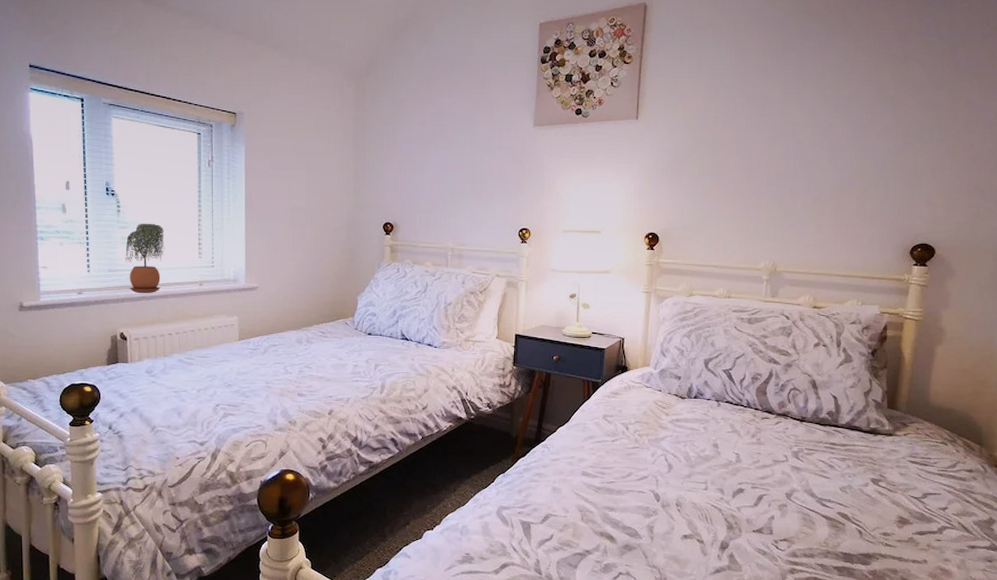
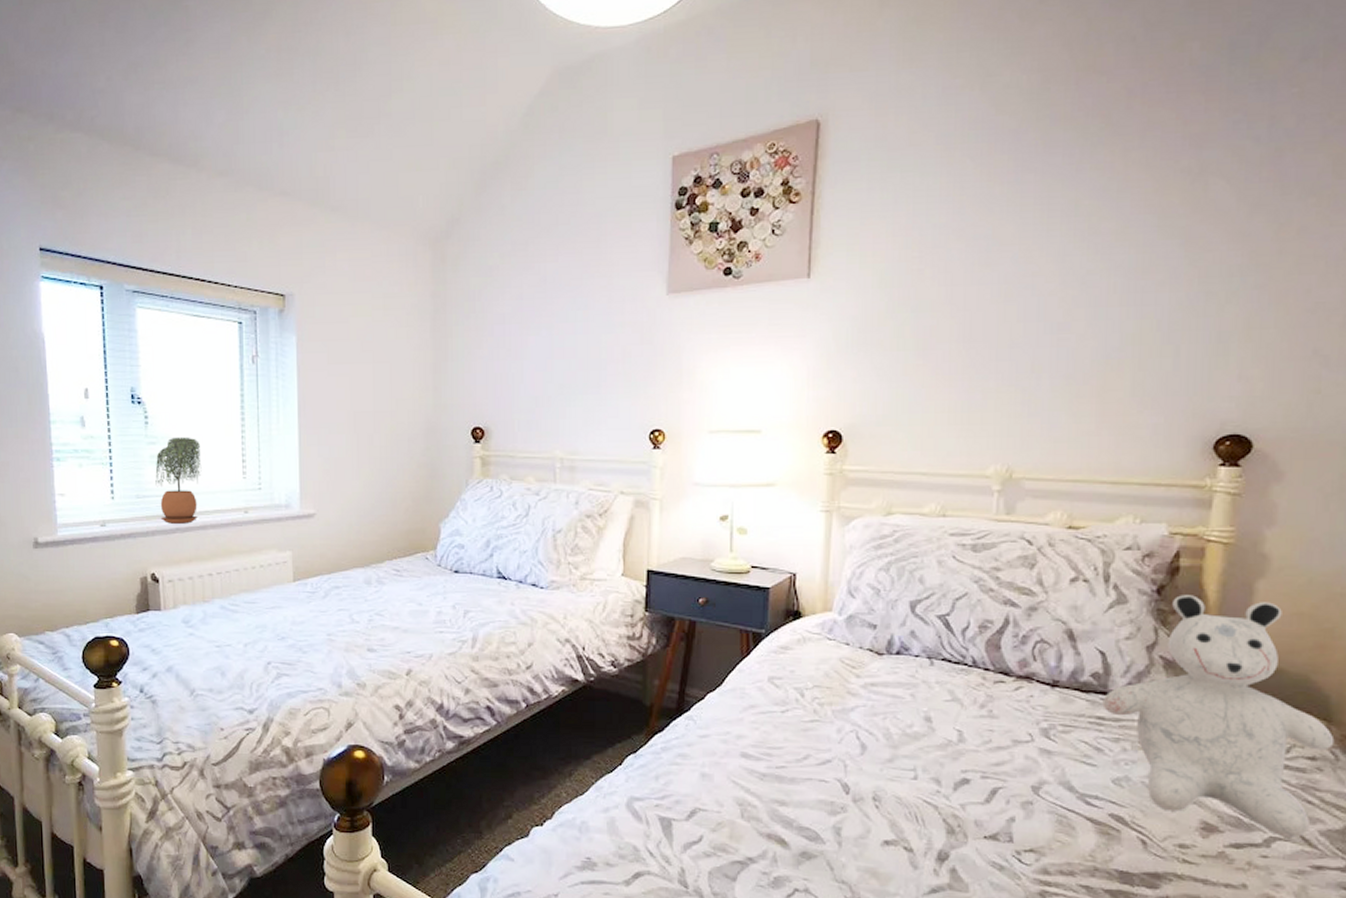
stuffed animal: none [834,356,984,526] -> present [1102,595,1335,837]

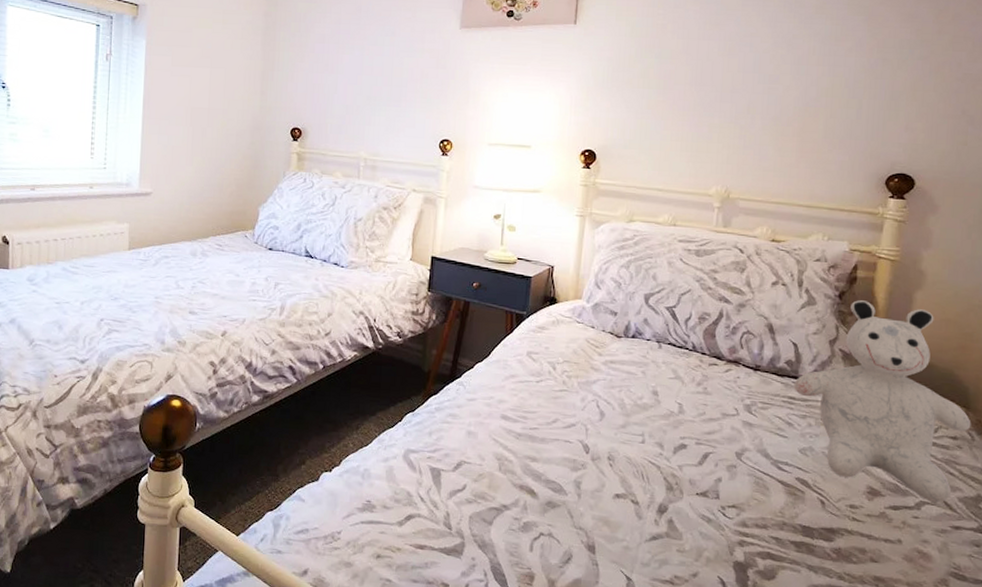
potted plant: present [155,436,202,525] -> none [12,118,55,195]

